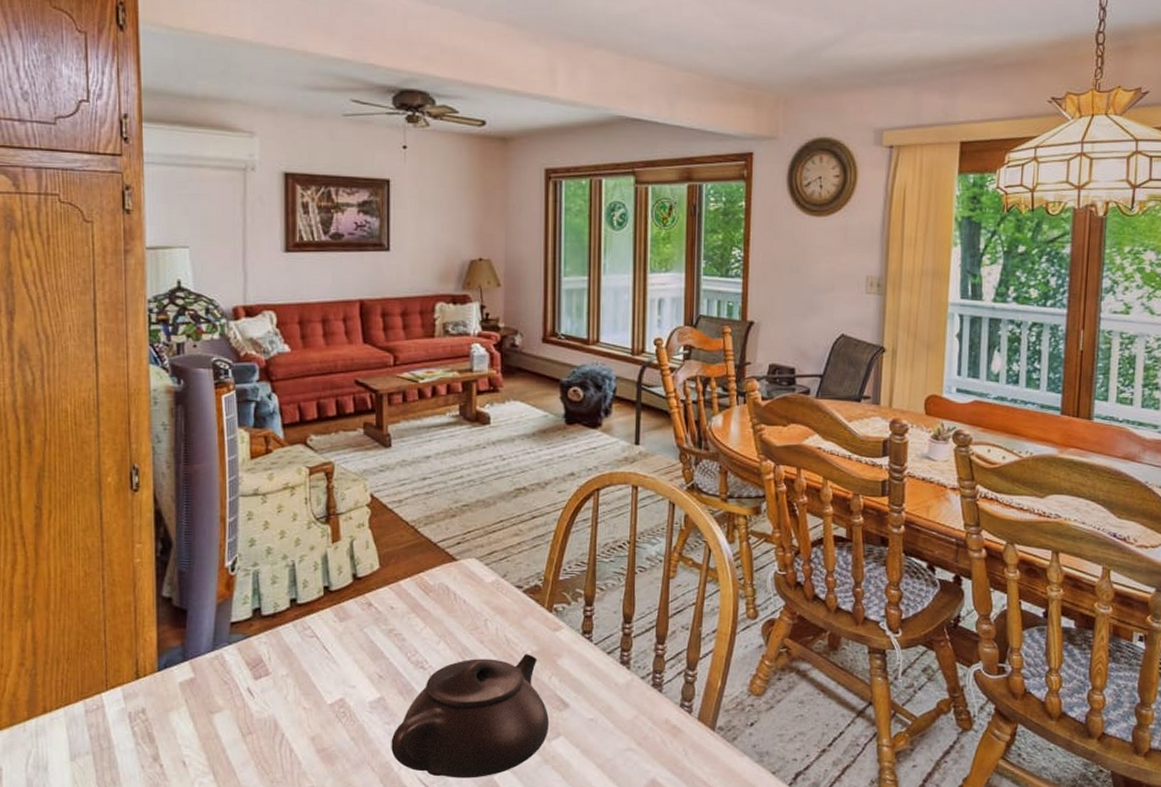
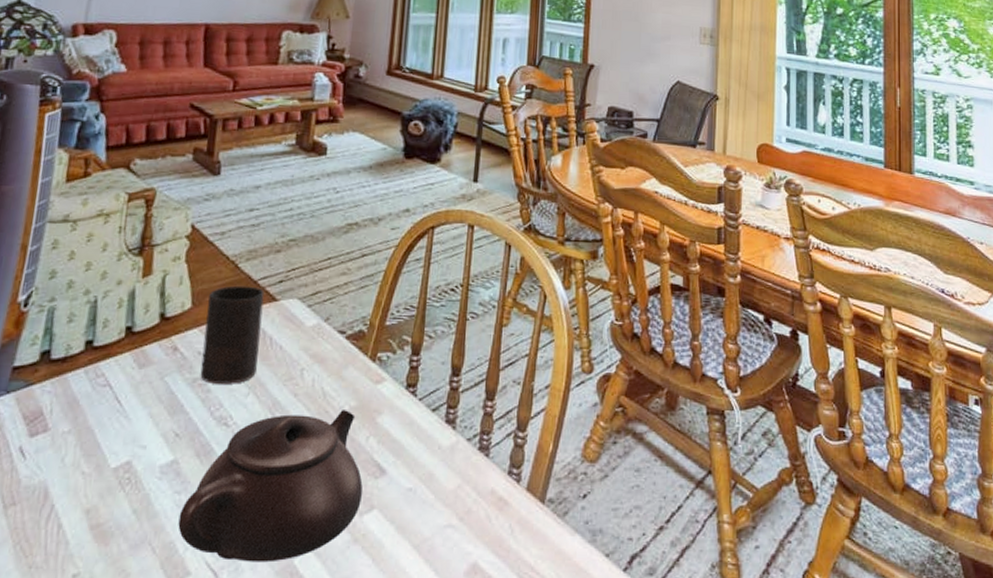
cup: none [394,548,444,634] -> present [200,285,265,384]

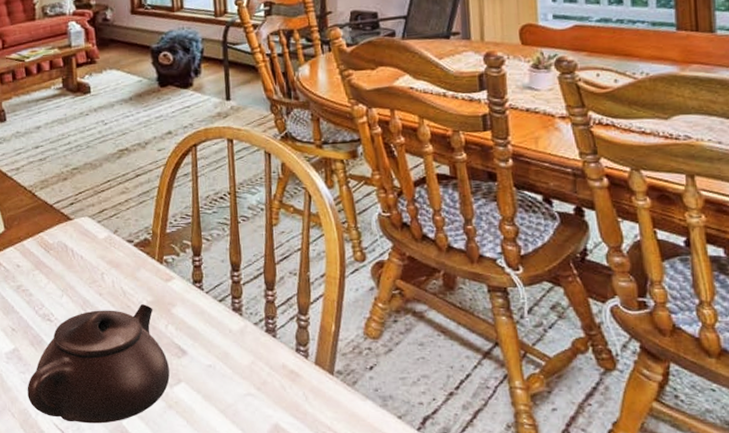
cup: present [200,285,265,384] -> none [17,210,65,289]

